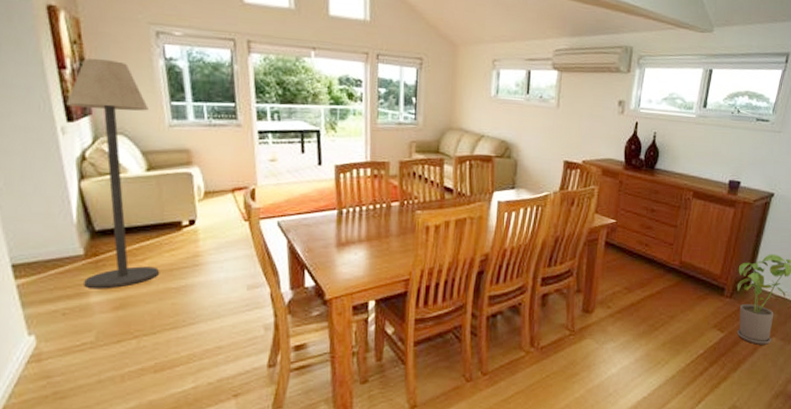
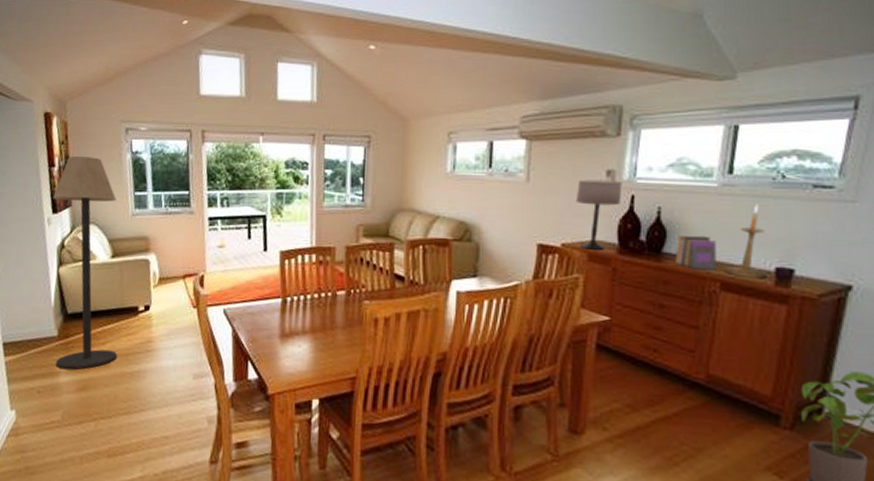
table lamp: none [594,107,630,167] -> present [576,179,622,251]
books: none [664,154,692,183] -> present [675,234,717,271]
candlestick: none [696,132,724,188] -> present [724,204,768,278]

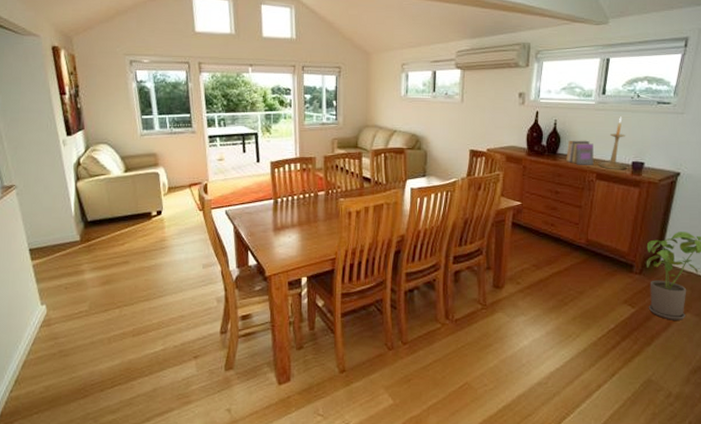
floor lamp: present [53,156,117,370] -> none [66,85,135,268]
table lamp: present [576,179,622,251] -> none [497,100,530,154]

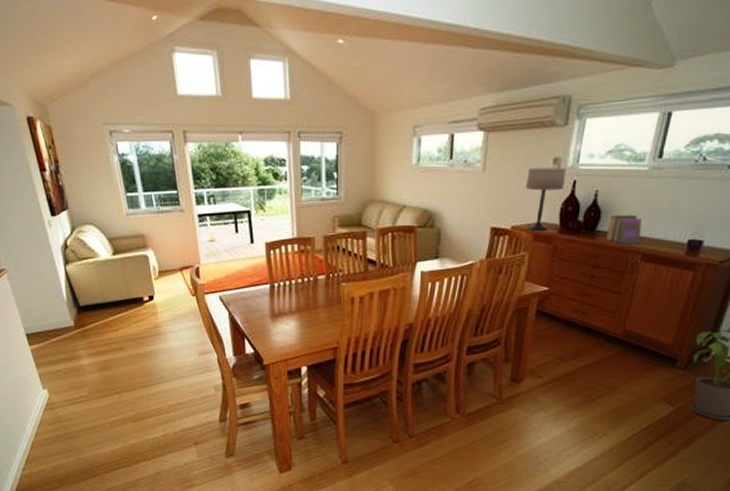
table lamp: none [497,100,530,154] -> present [525,167,567,232]
candlestick: present [598,116,627,169] -> none [645,185,683,249]

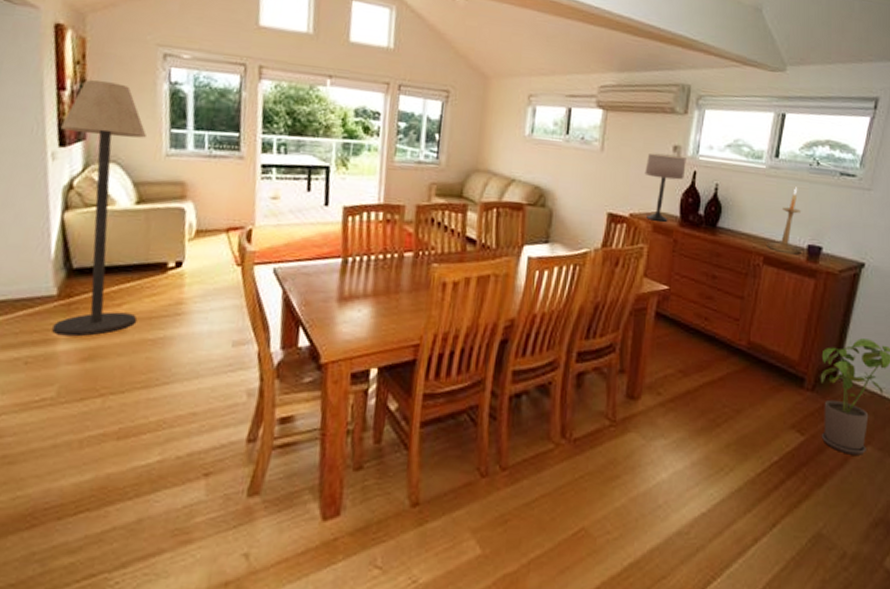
floor lamp: none [49,160,129,354] -> present [52,80,146,337]
books: present [606,214,642,245] -> none [728,211,762,246]
candlestick: none [645,185,683,249] -> present [767,187,801,254]

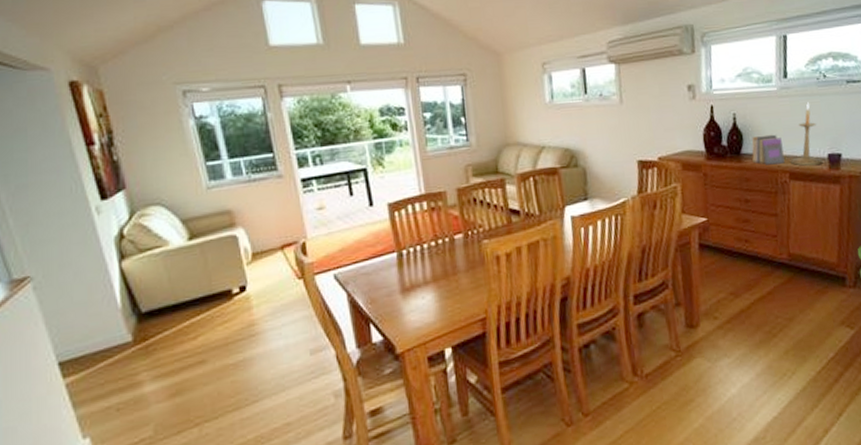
floor lamp: present [52,80,146,337] -> none [98,128,214,378]
table lamp: present [644,153,687,223] -> none [664,93,703,161]
books: none [728,211,762,246] -> present [751,134,785,165]

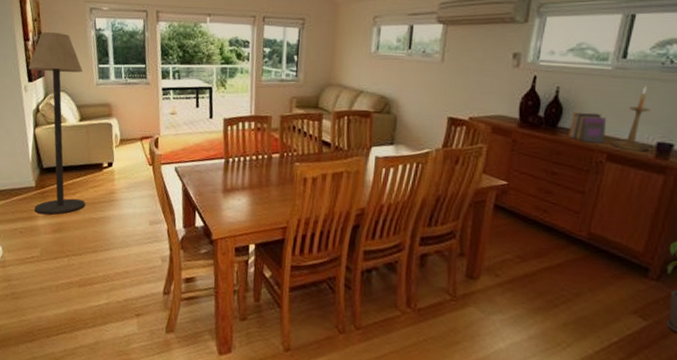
floor lamp: none [98,128,214,378] -> present [28,32,85,215]

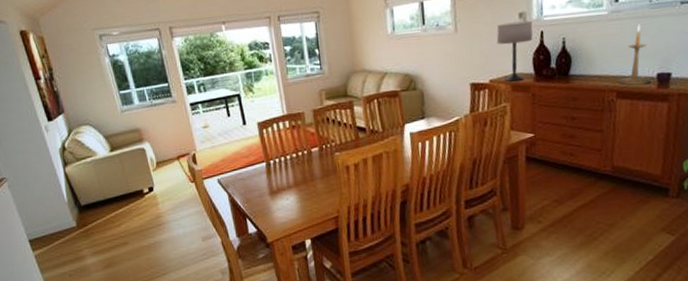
floor lamp: present [28,32,85,215] -> none [45,65,133,253]
table lamp: none [484,61,527,125] -> present [496,20,533,83]
books: present [568,111,606,144] -> none [579,56,613,85]

